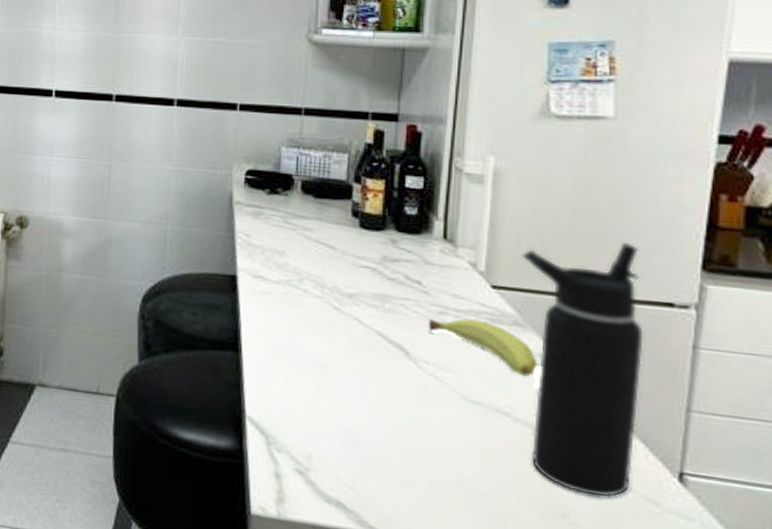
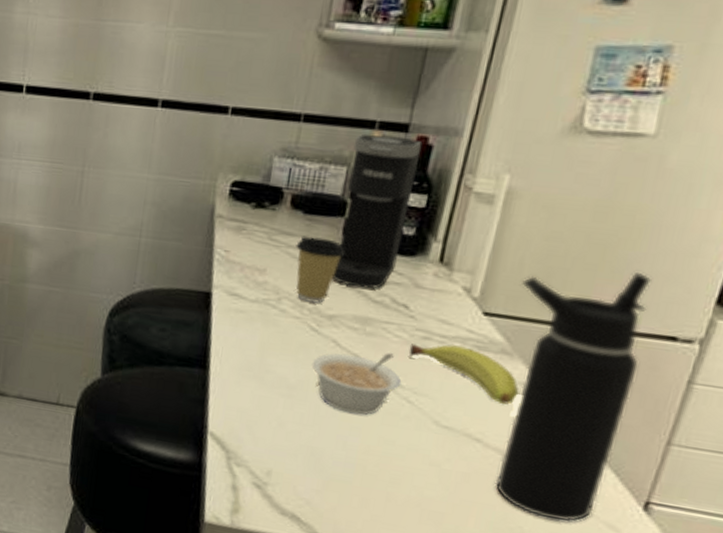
coffee cup: none [310,218,357,283] -> present [296,236,346,304]
legume: none [338,329,426,393] -> present [311,353,402,415]
coffee maker: none [348,124,412,267] -> present [332,134,423,289]

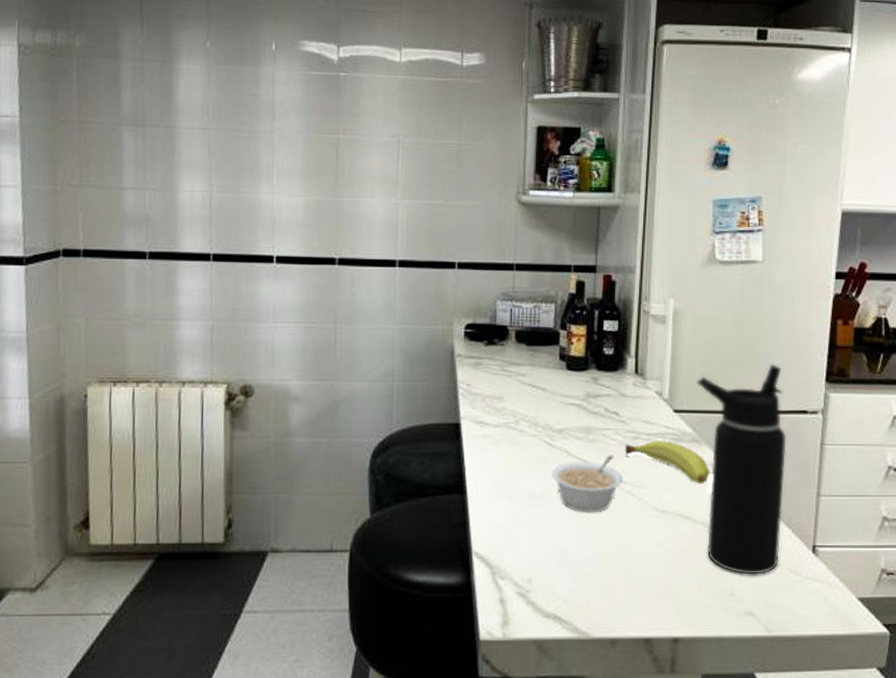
coffee cup: present [296,236,346,304] -> none [524,364,564,421]
coffee maker: present [332,134,423,289] -> none [557,276,608,403]

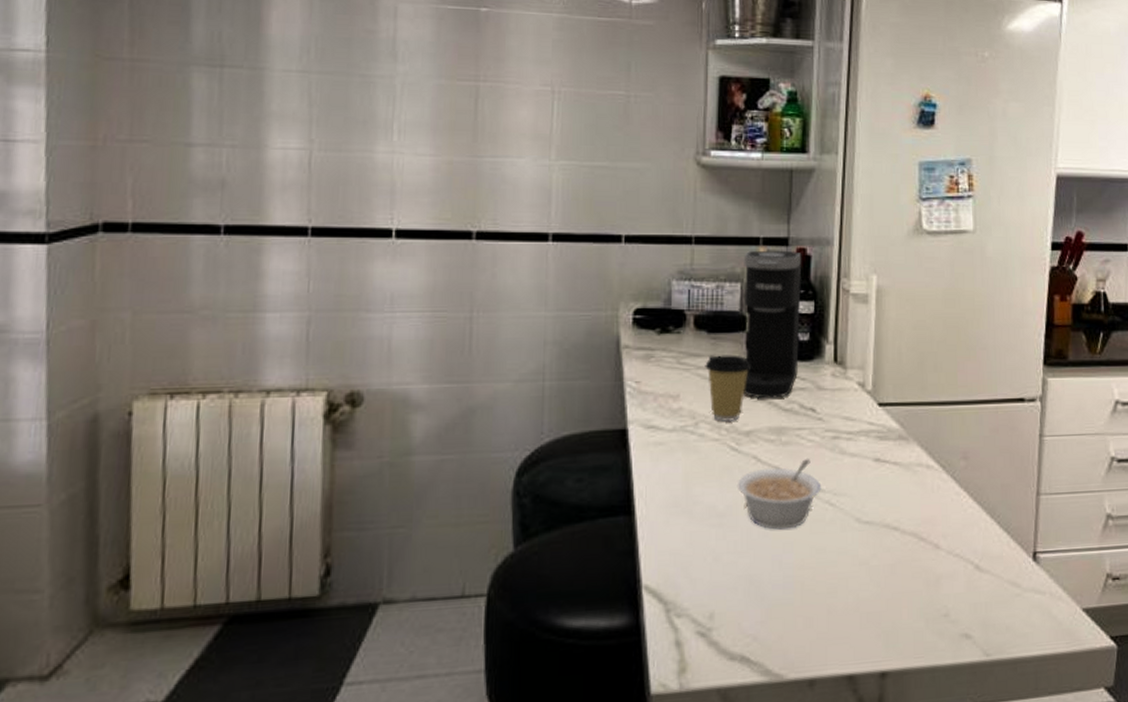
coffee cup: none [524,364,564,421] -> present [705,355,752,423]
coffee maker: none [557,276,608,403] -> present [744,250,802,399]
fruit: present [624,439,711,485] -> none [822,438,921,489]
water bottle: present [697,365,787,575] -> none [903,347,1003,591]

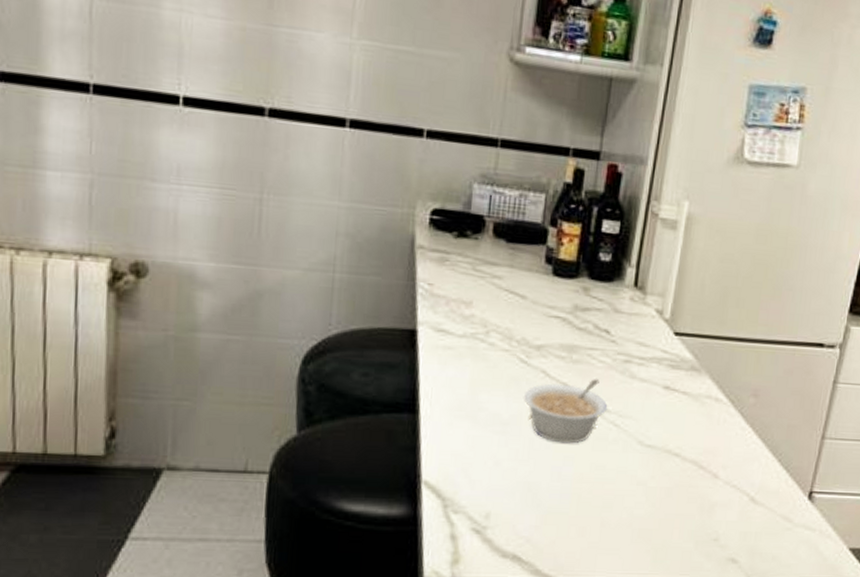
coffee cup: present [705,355,752,423] -> none [501,265,549,335]
coffee maker: present [744,250,802,399] -> none [538,161,613,316]

